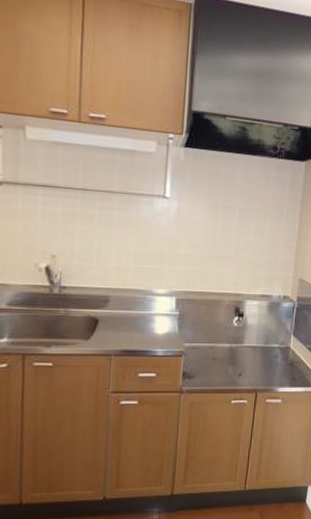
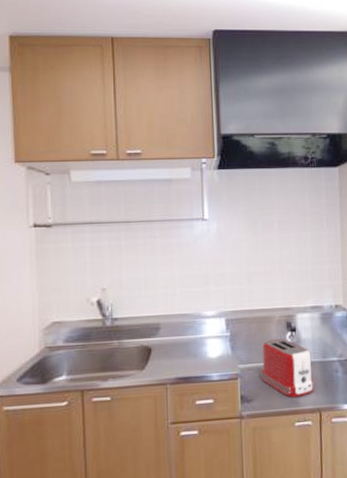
toaster: none [205,322,255,377] -> present [261,339,315,398]

